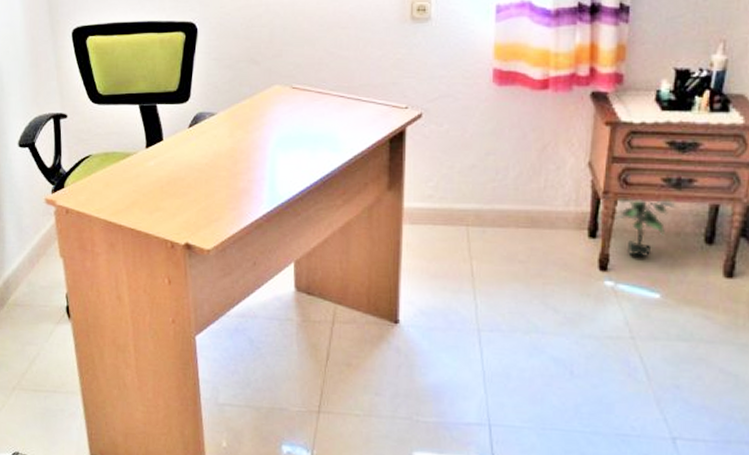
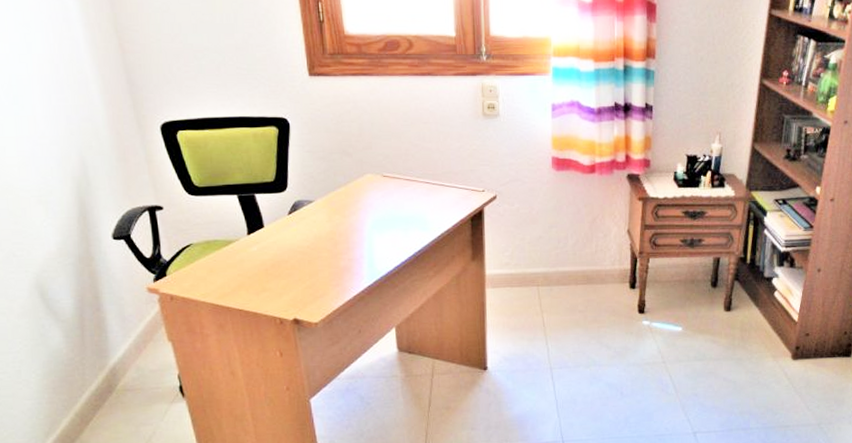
potted plant: present [614,197,676,258] -> none [647,255,691,301]

